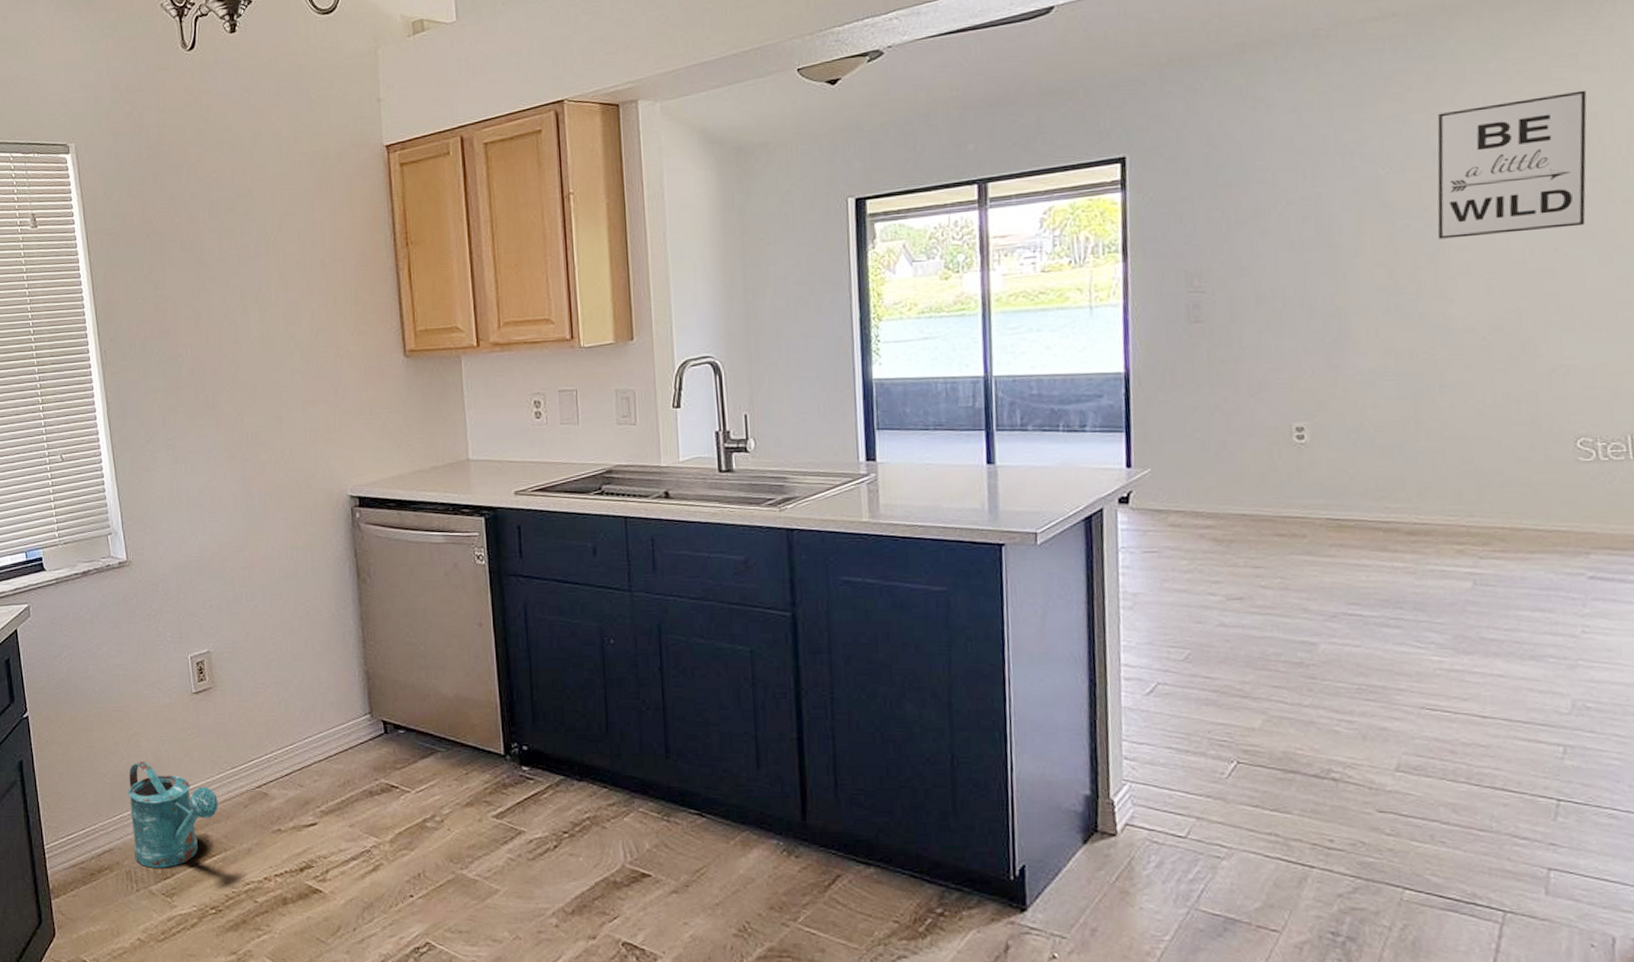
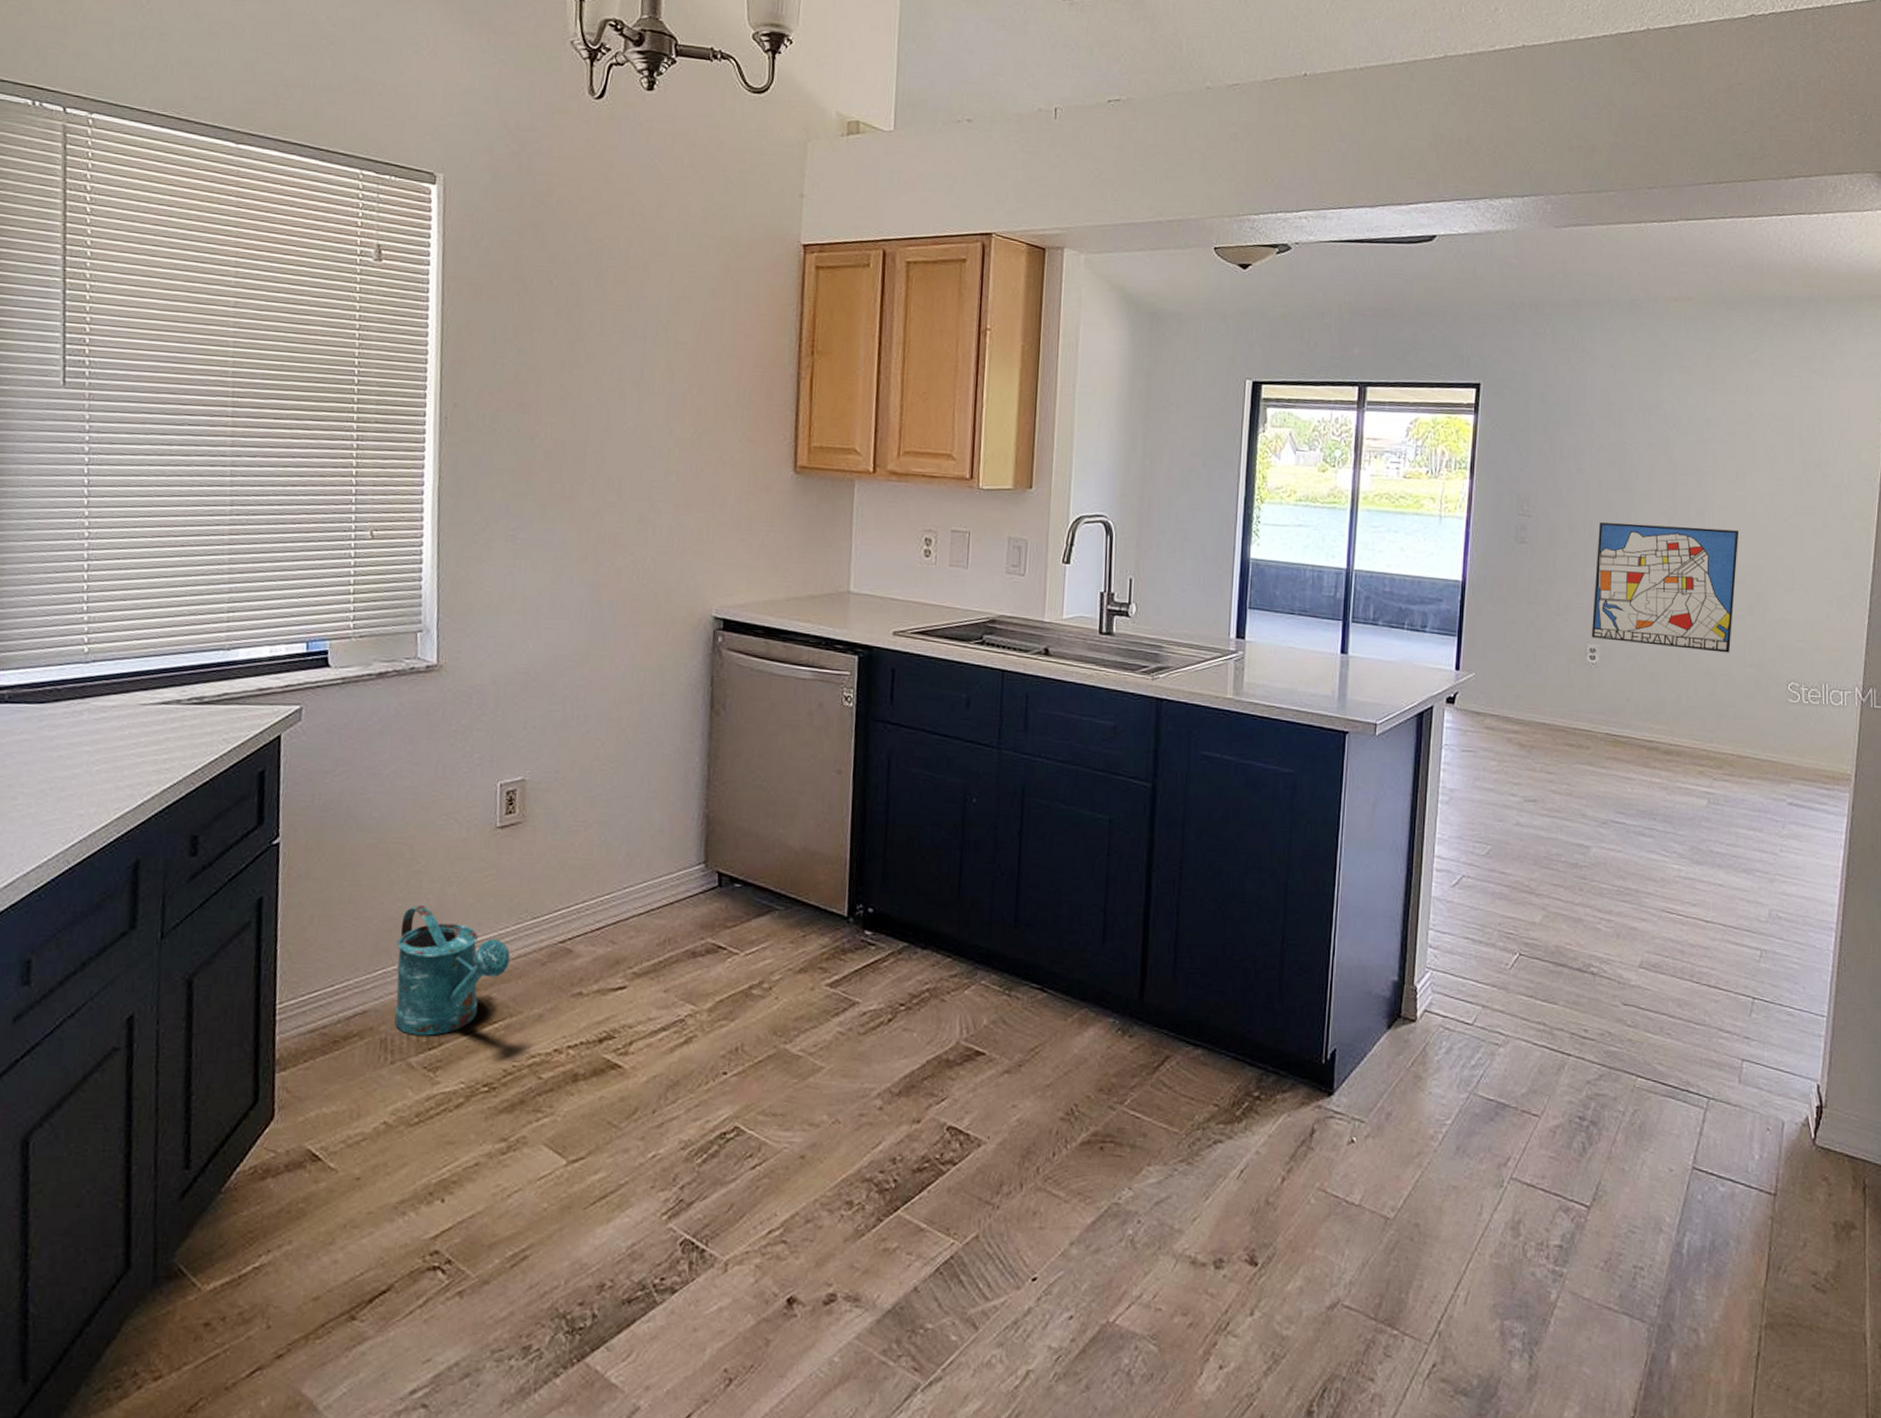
wall art: none [1294,271,1490,416] -> present [1591,522,1739,653]
wall art: present [1437,90,1587,239] -> none [1705,389,1816,502]

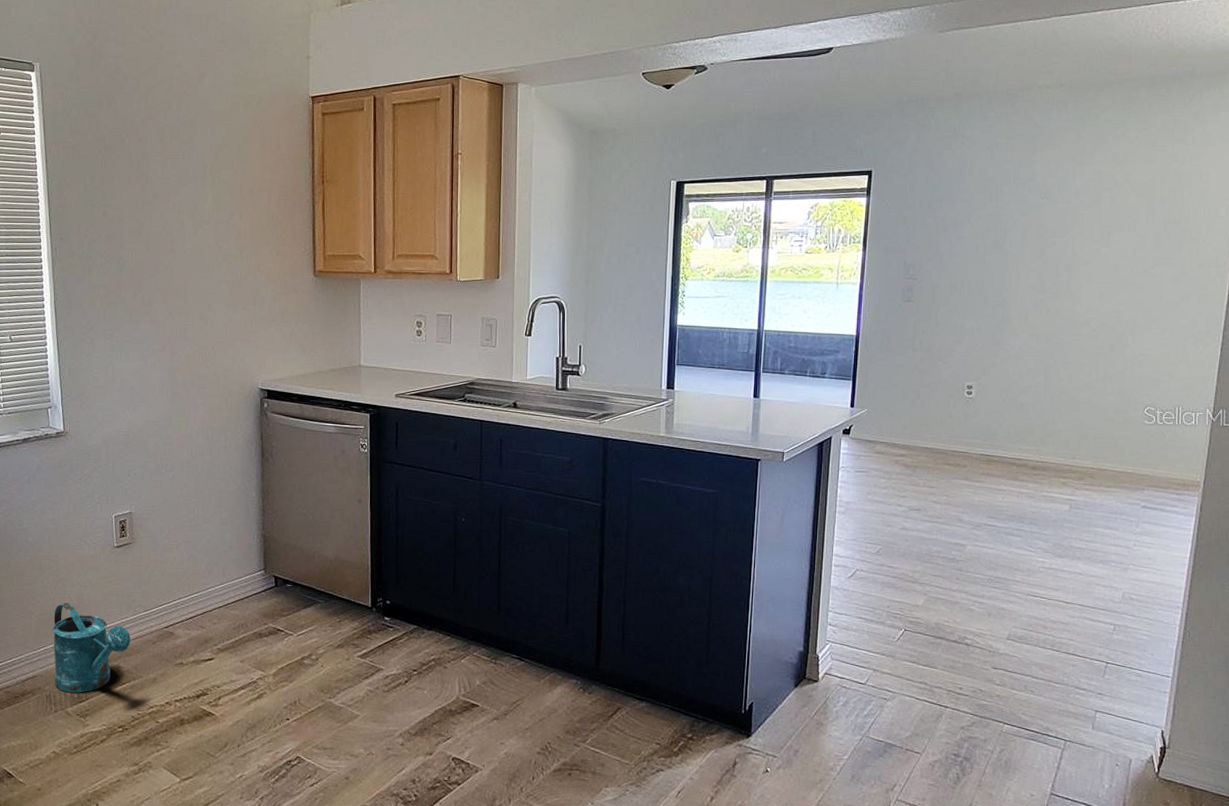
wall art: present [1591,522,1739,653] -> none [968,280,1103,385]

